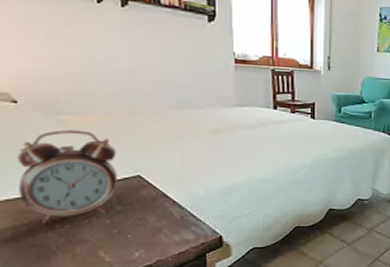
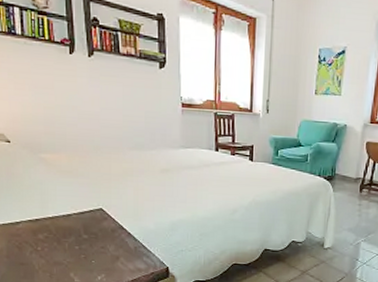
alarm clock: present [18,130,118,223] -> none [10,166,85,246]

